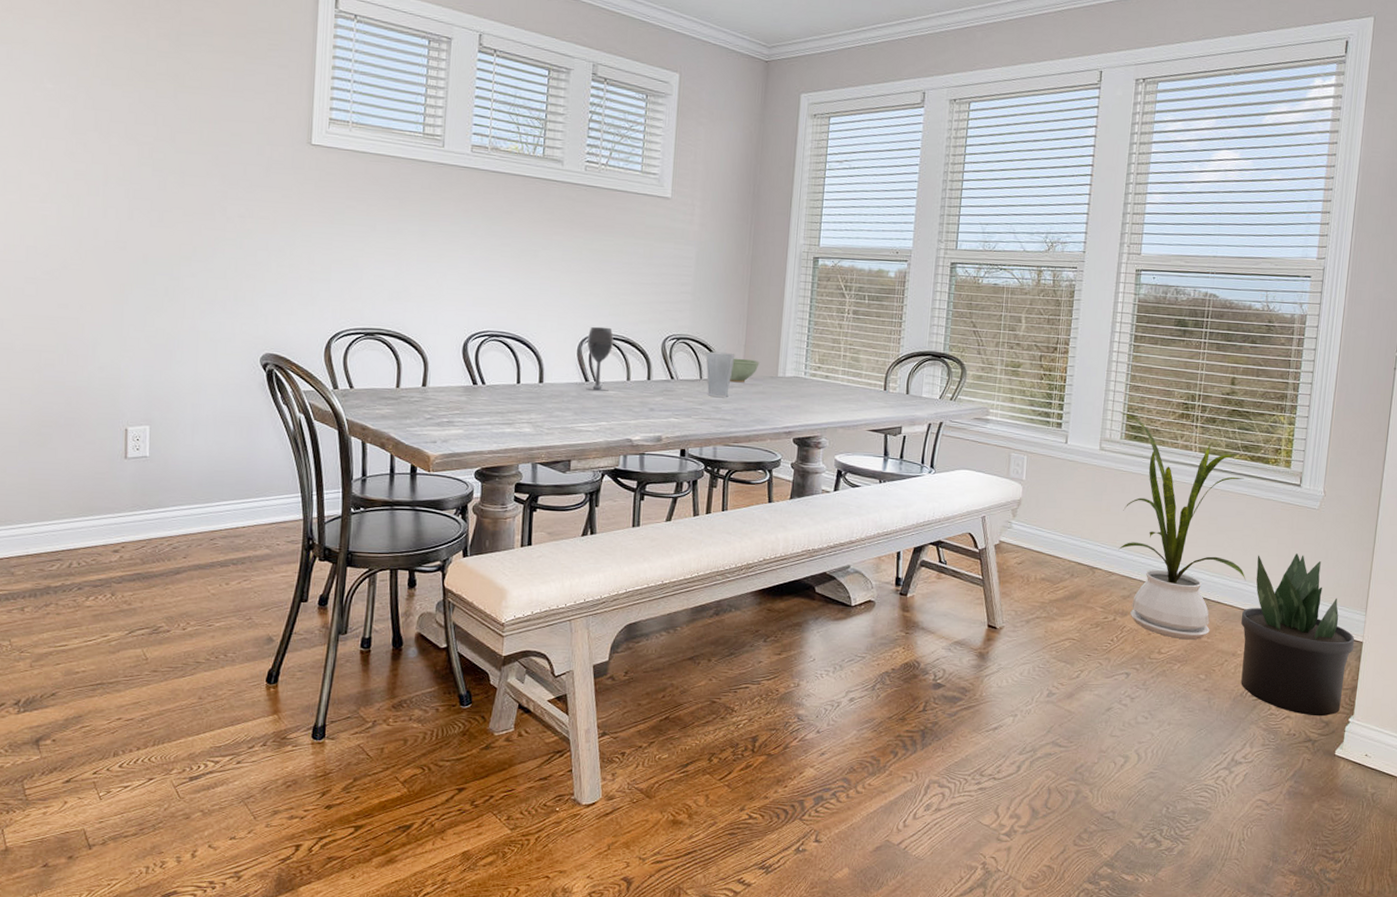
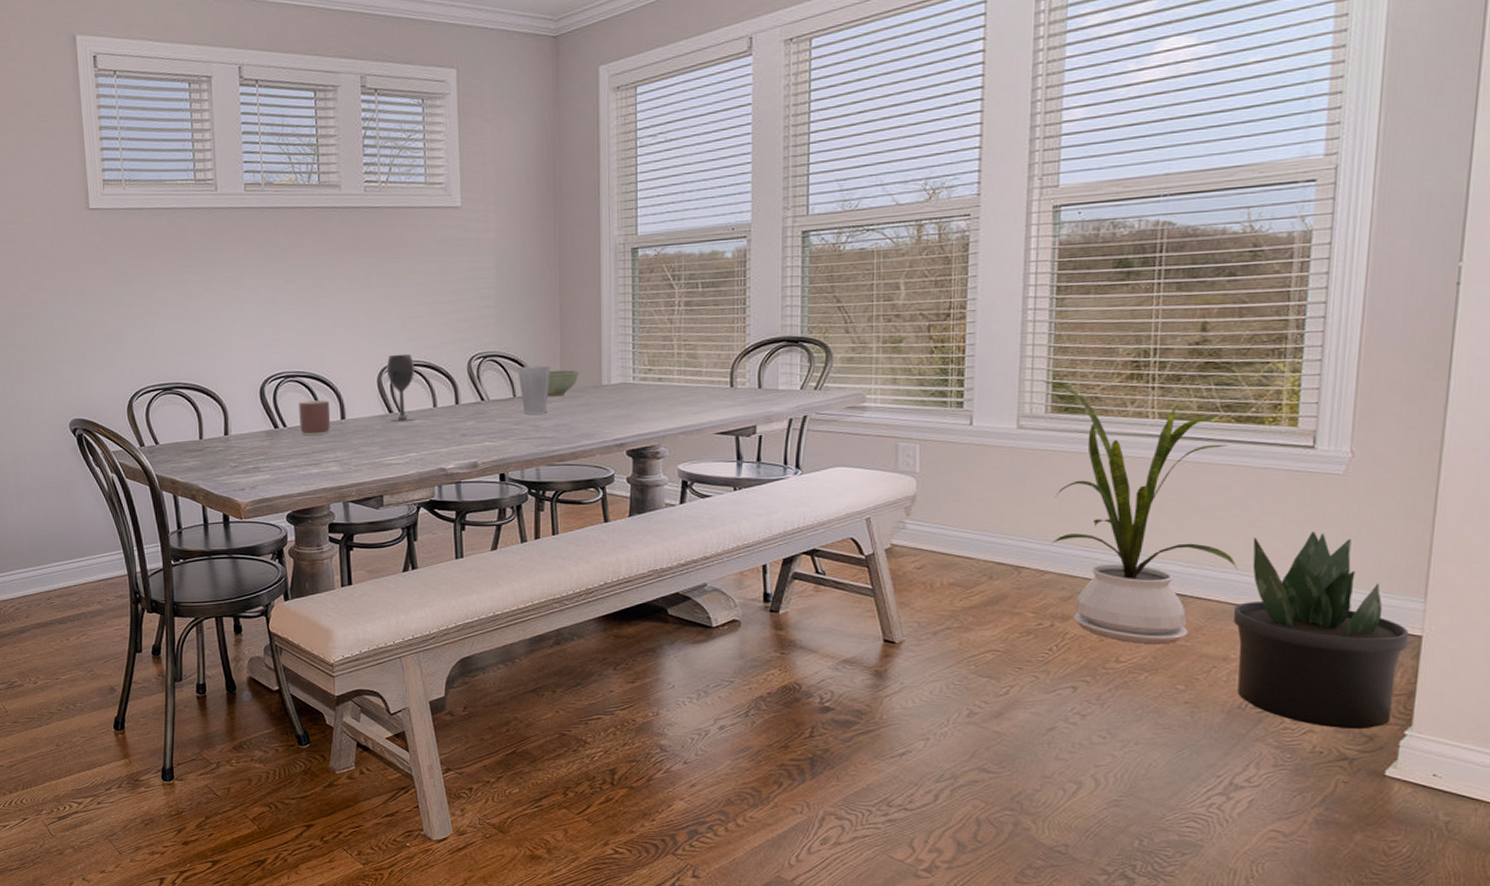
mug: none [498,361,530,396] -> present [299,400,331,436]

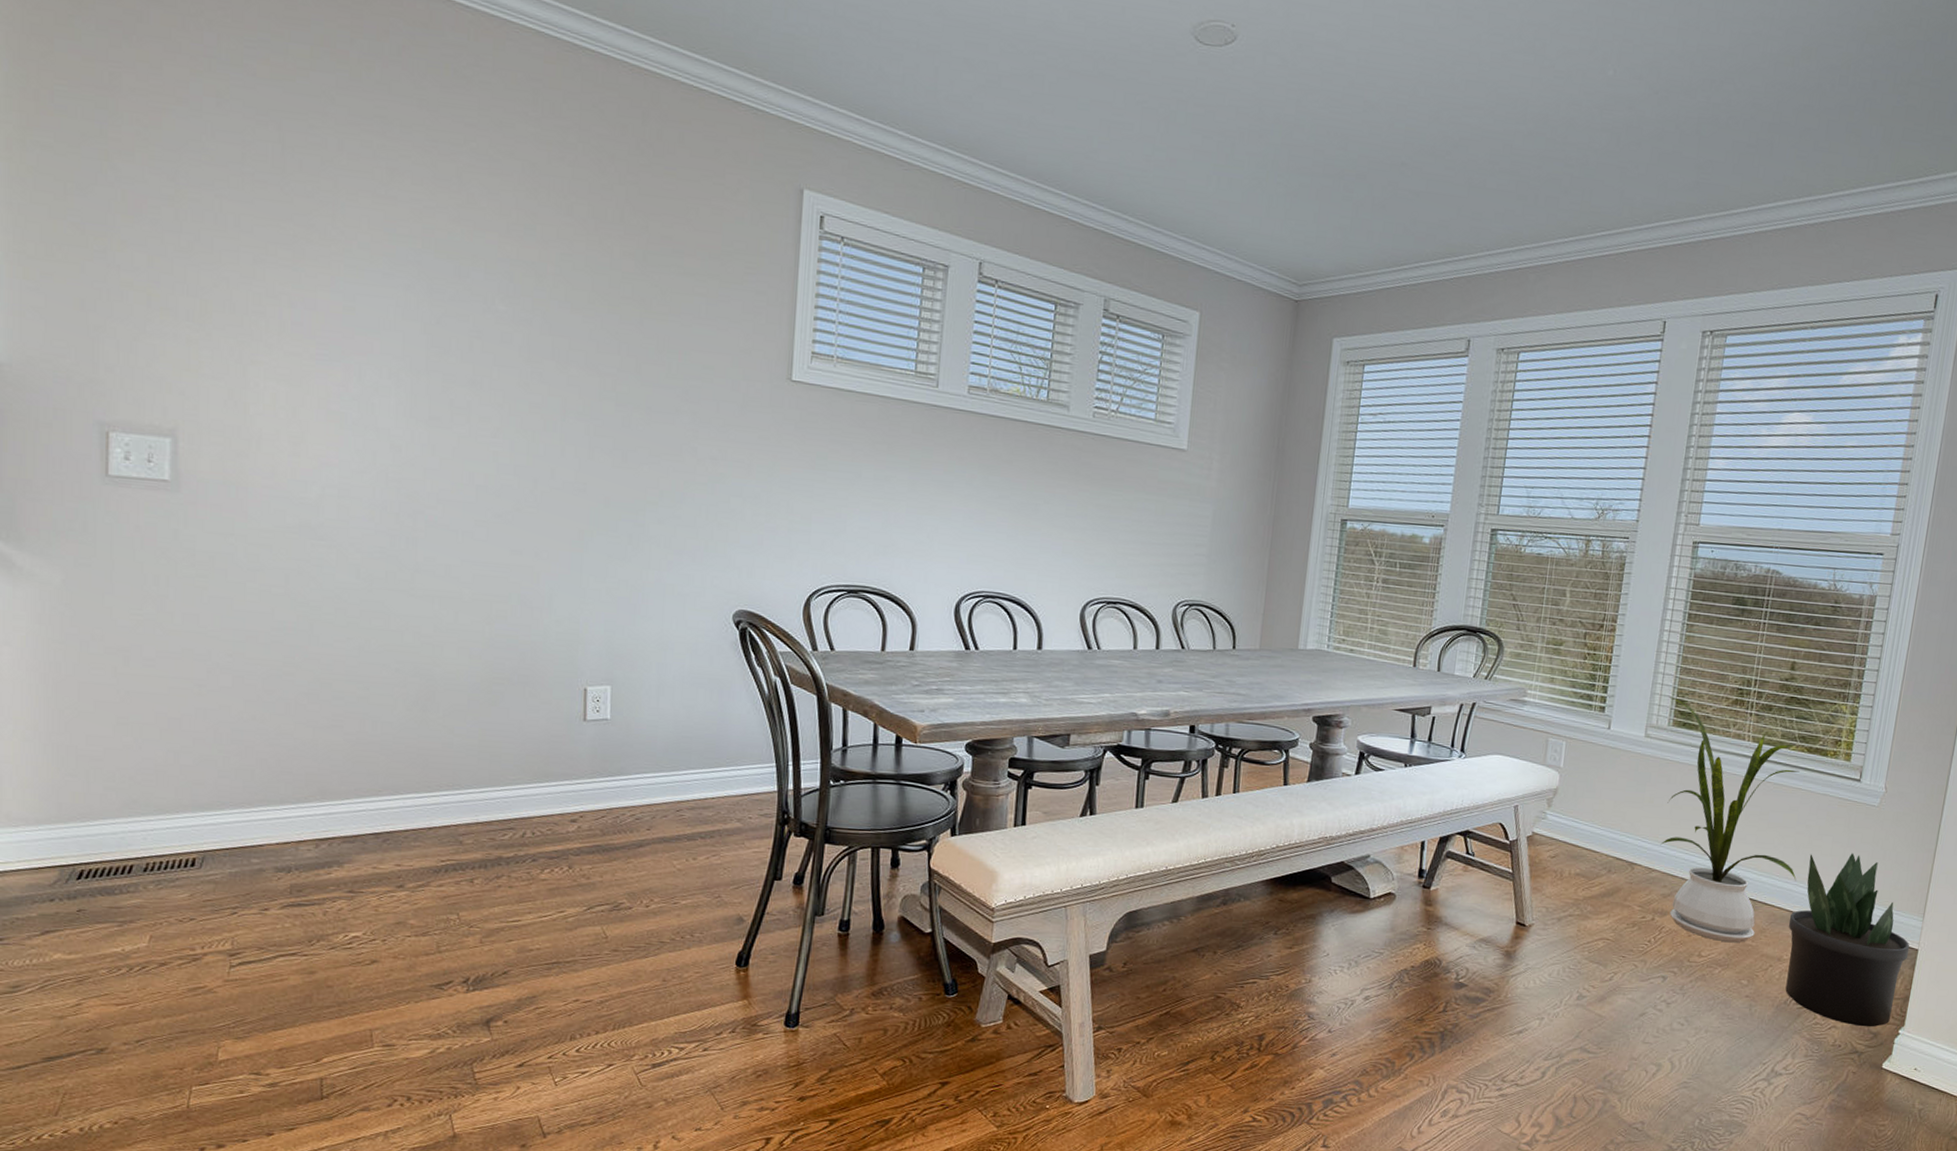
mug: present [299,400,331,436] -> none [992,624,1028,664]
wine glass: present [386,354,415,423] -> none [1087,589,1120,661]
cup: present [517,365,551,416] -> none [1220,619,1253,671]
bowl: present [546,369,579,397] -> none [1244,627,1279,655]

